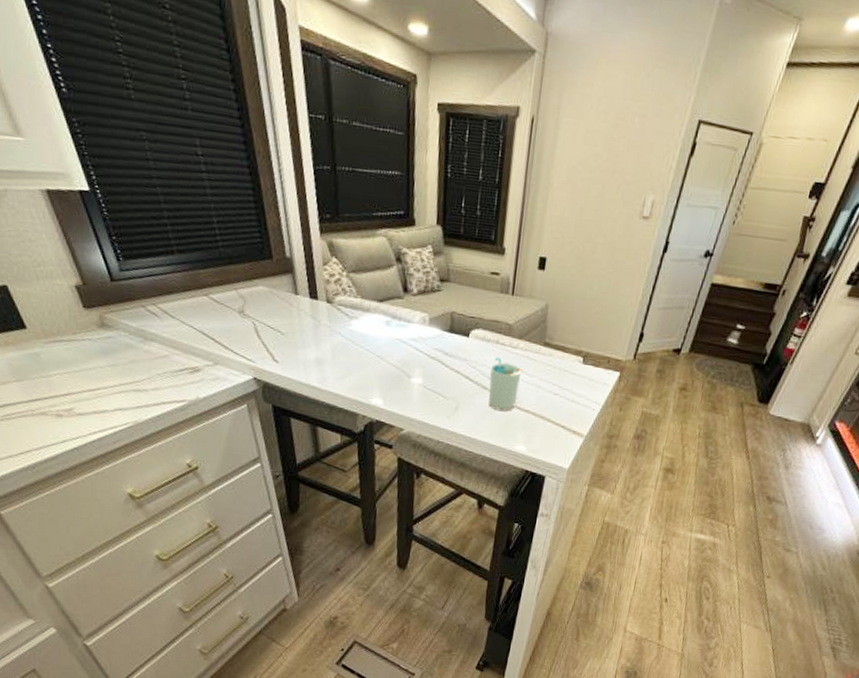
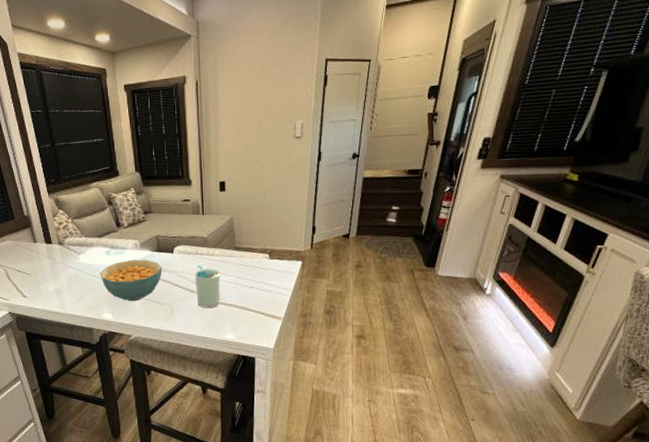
cereal bowl: none [374,336,453,389] -> present [100,259,162,302]

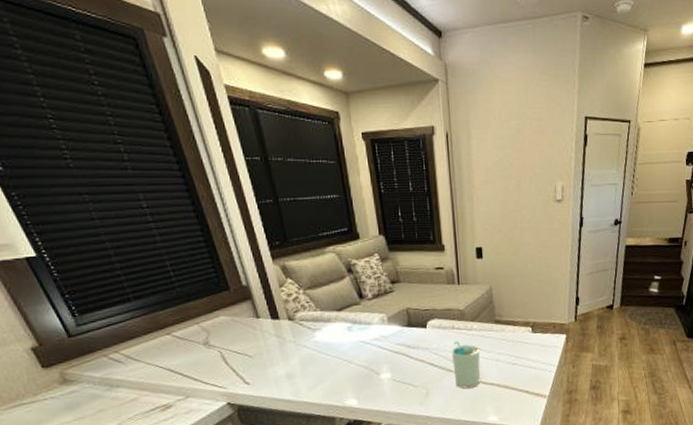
cereal bowl: present [100,259,162,302] -> none [340,336,415,385]

